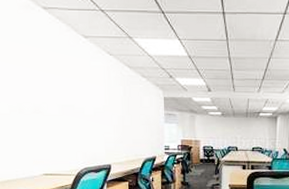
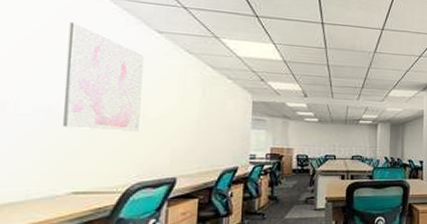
wall art: none [21,33,82,128] -> present [63,21,144,133]

